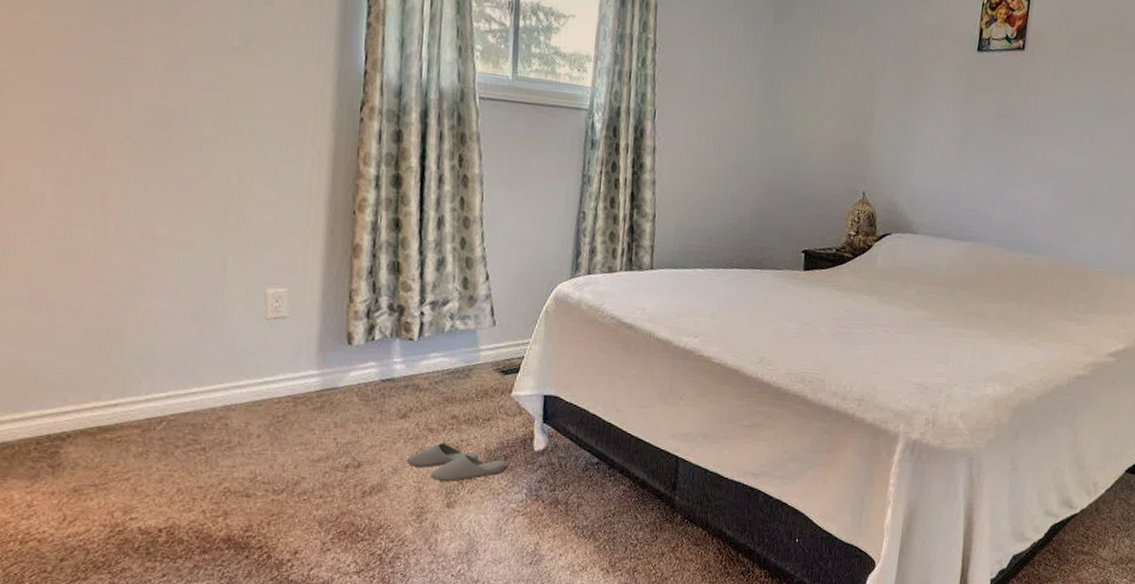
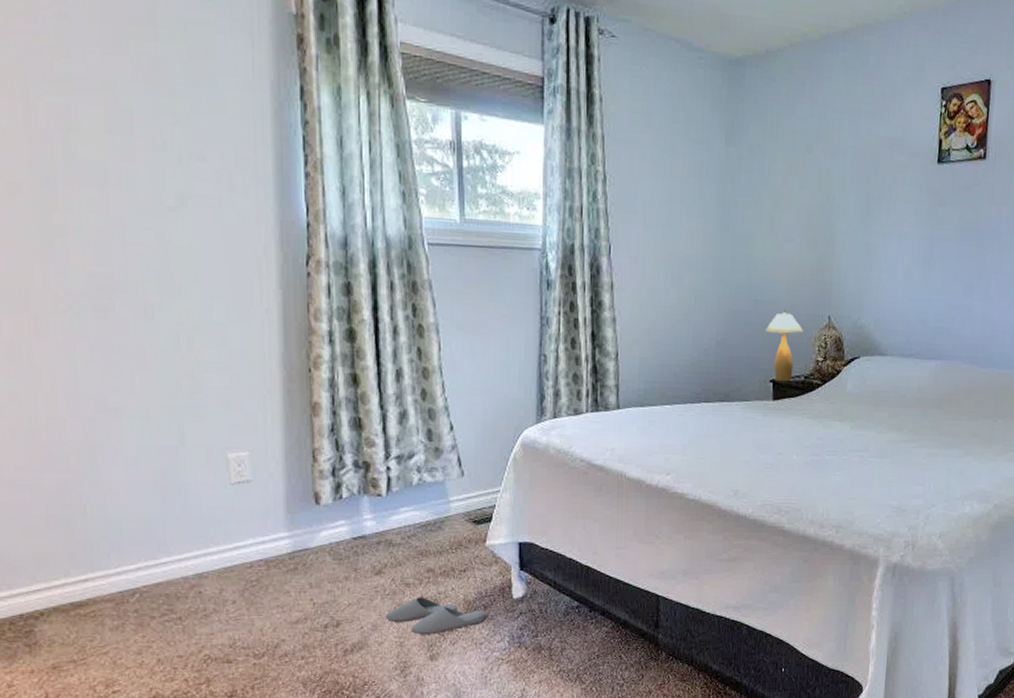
table lamp: none [800,181,838,254] -> present [764,308,804,382]

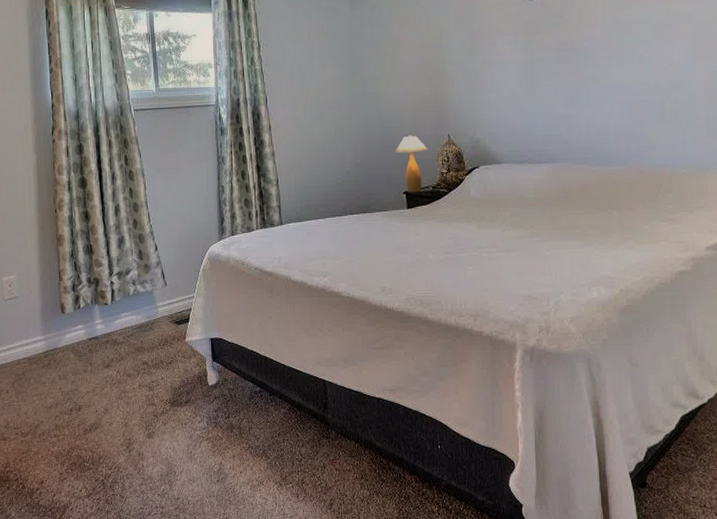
slippers: present [385,597,486,634] -> none [113,385,189,416]

